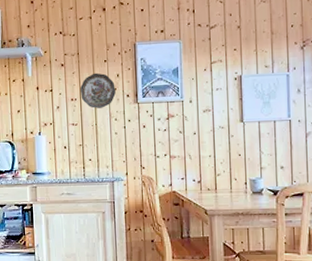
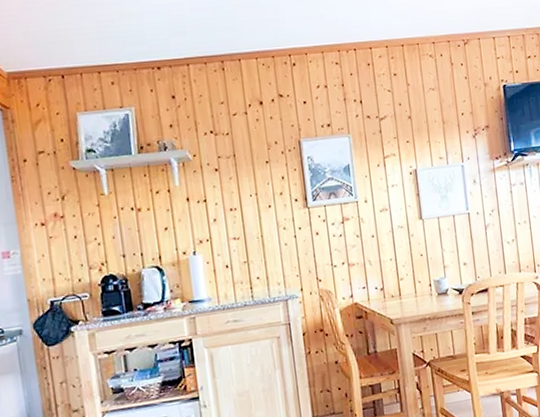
decorative plate: present [80,73,116,108] -> none [240,176,282,218]

